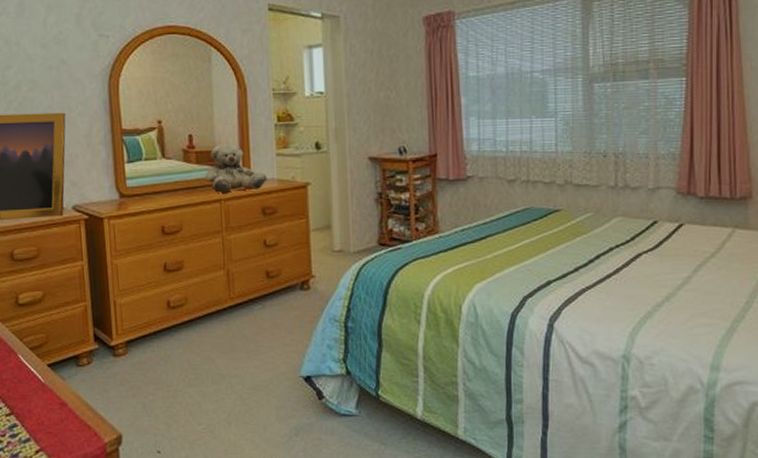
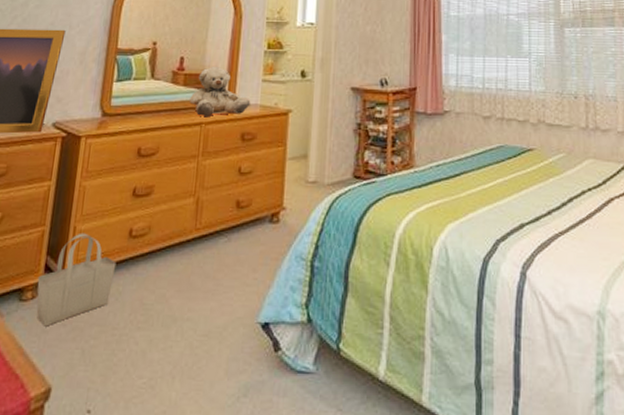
shopping bag: none [90,306,161,386] -> present [36,232,116,327]

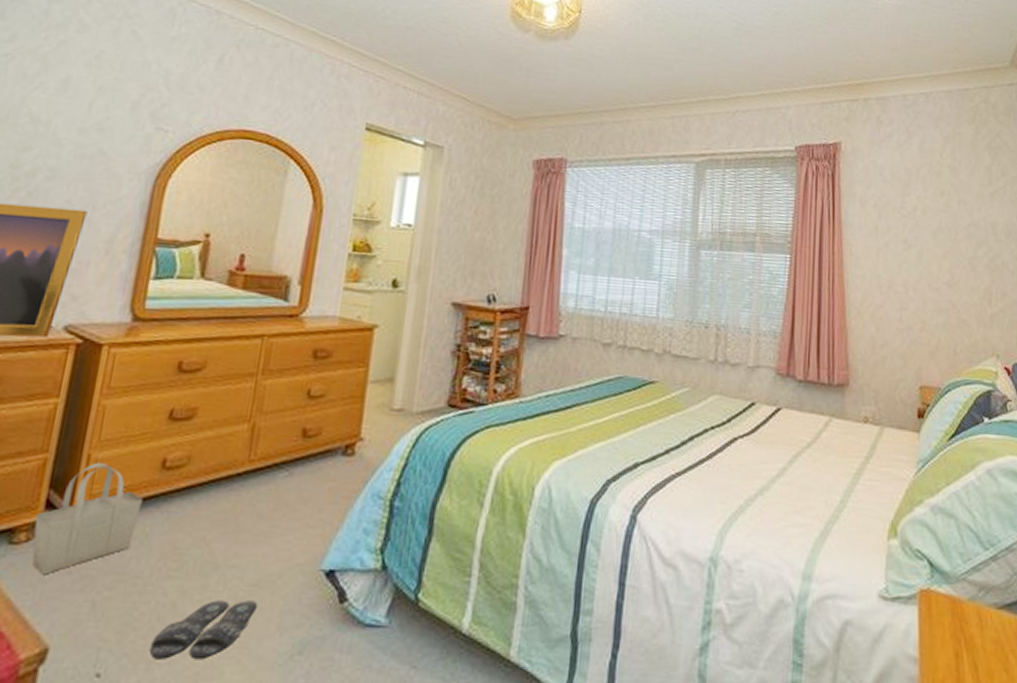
slippers: none [127,348,209,399] -> present [150,600,258,660]
teddy bear: present [189,66,251,118] -> none [249,267,328,329]

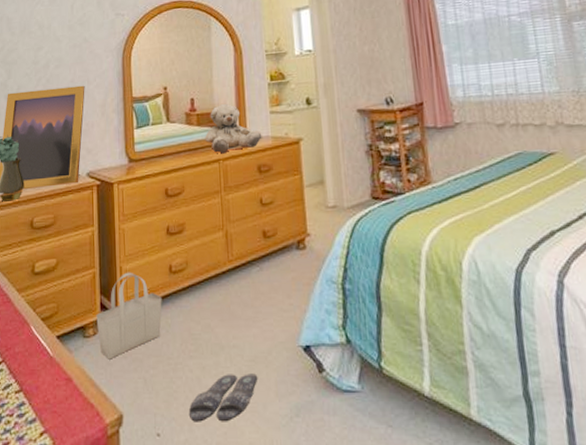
teddy bear: none [249,267,328,329] -> present [205,103,262,154]

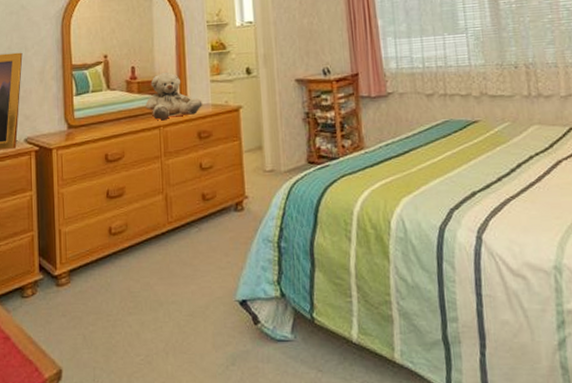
shopping bag: present [96,272,162,360] -> none [35,234,102,318]
slippers: present [189,373,258,422] -> none [128,327,196,374]

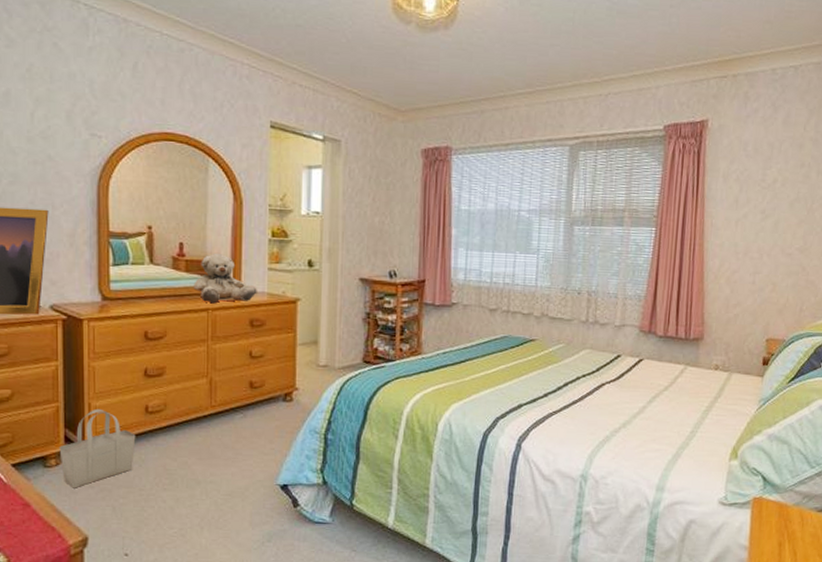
shopping bag: none [35,234,102,318] -> present [59,408,136,488]

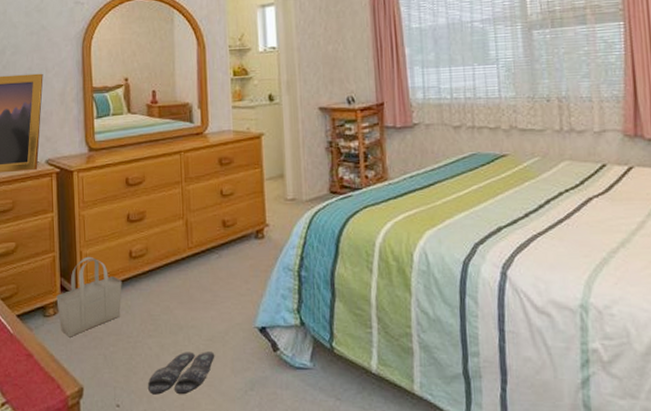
slippers: none [160,505,233,545] -> present [148,352,215,395]
teddy bear: present [193,252,257,304] -> none [166,96,224,146]

